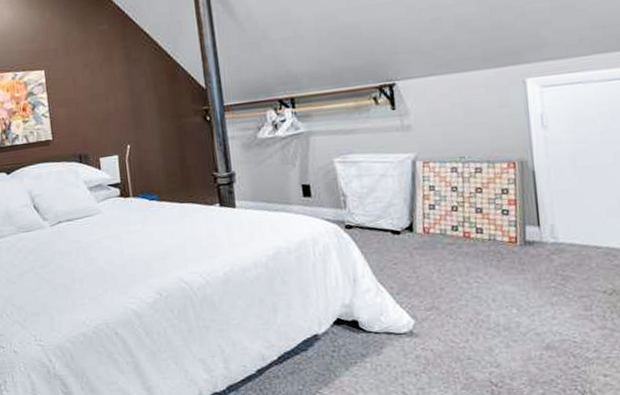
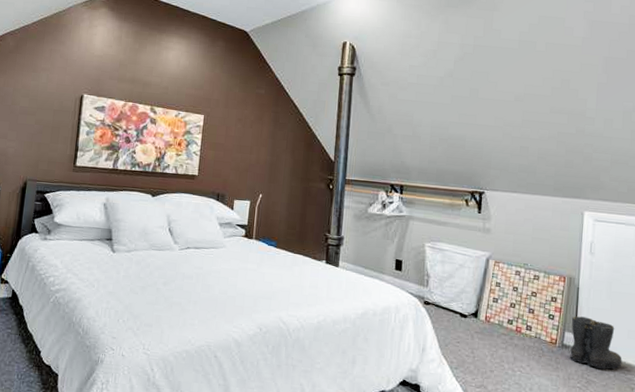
boots: none [531,203,605,261] -> present [570,316,622,370]

